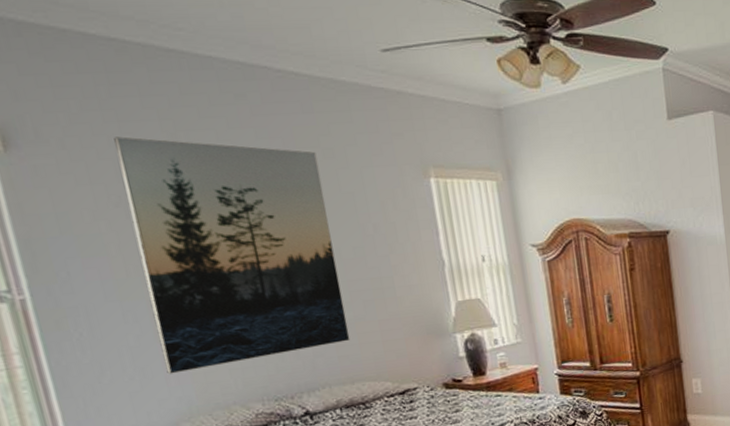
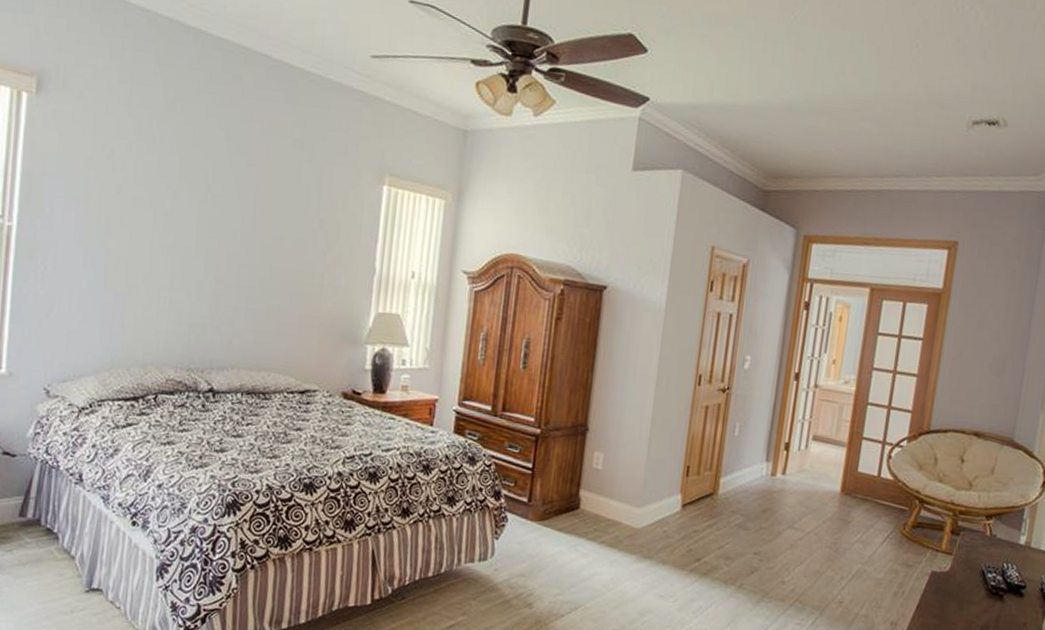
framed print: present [113,136,350,374] -> none [104,96,287,329]

